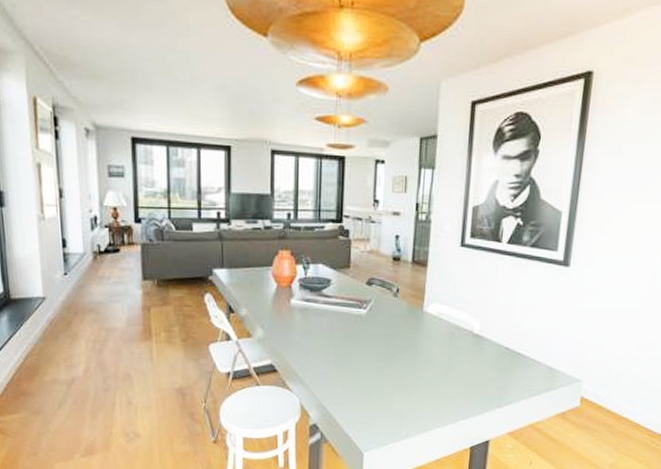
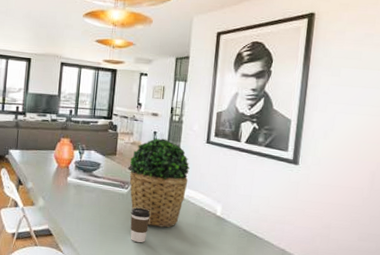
potted plant: none [367,243,441,352] -> present [129,138,190,227]
coffee cup: none [371,331,396,373] -> present [130,207,151,243]

